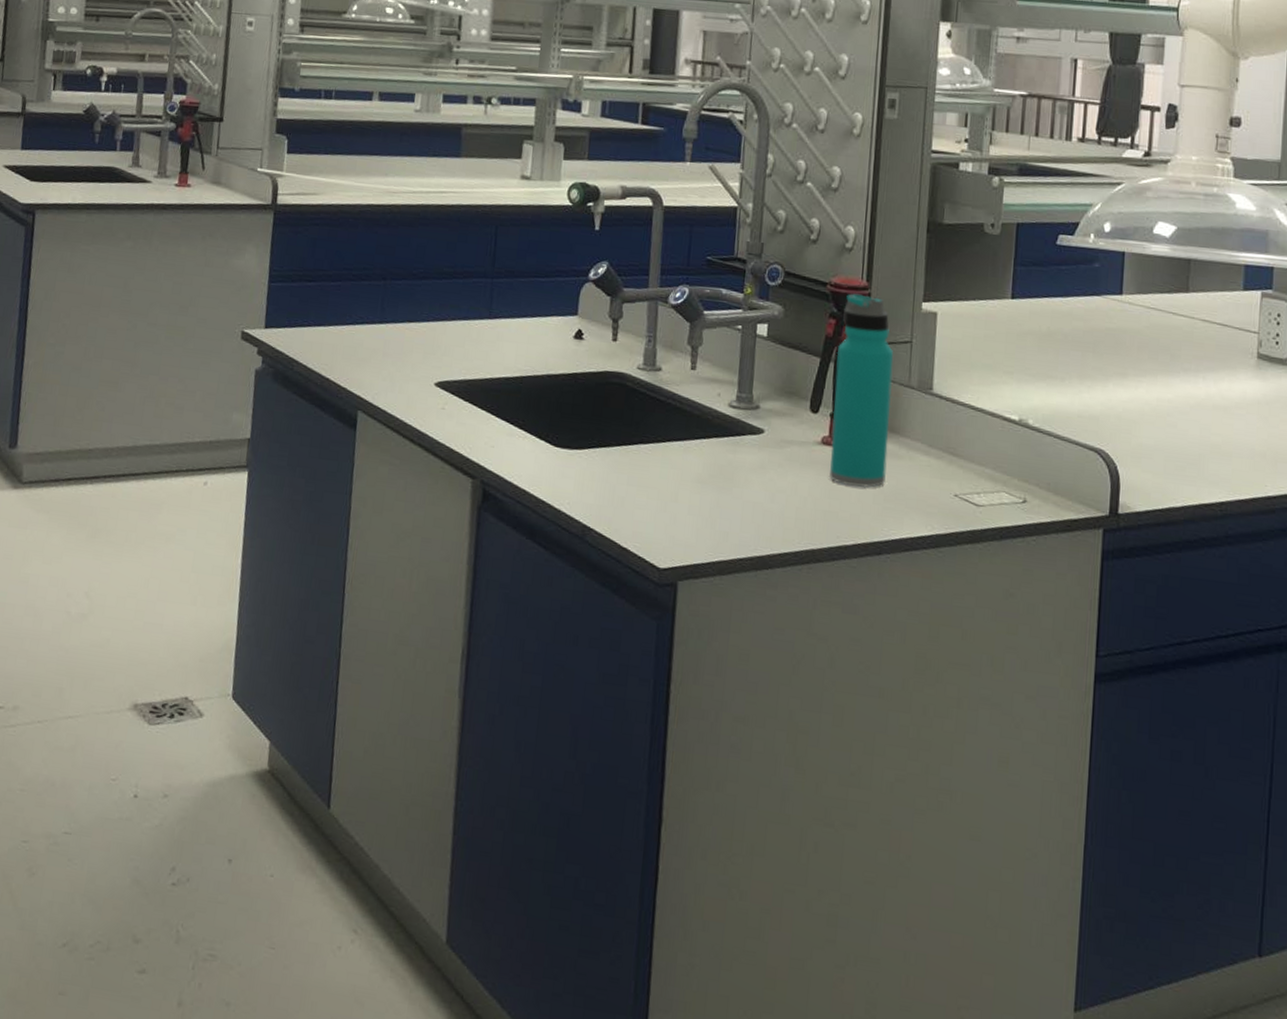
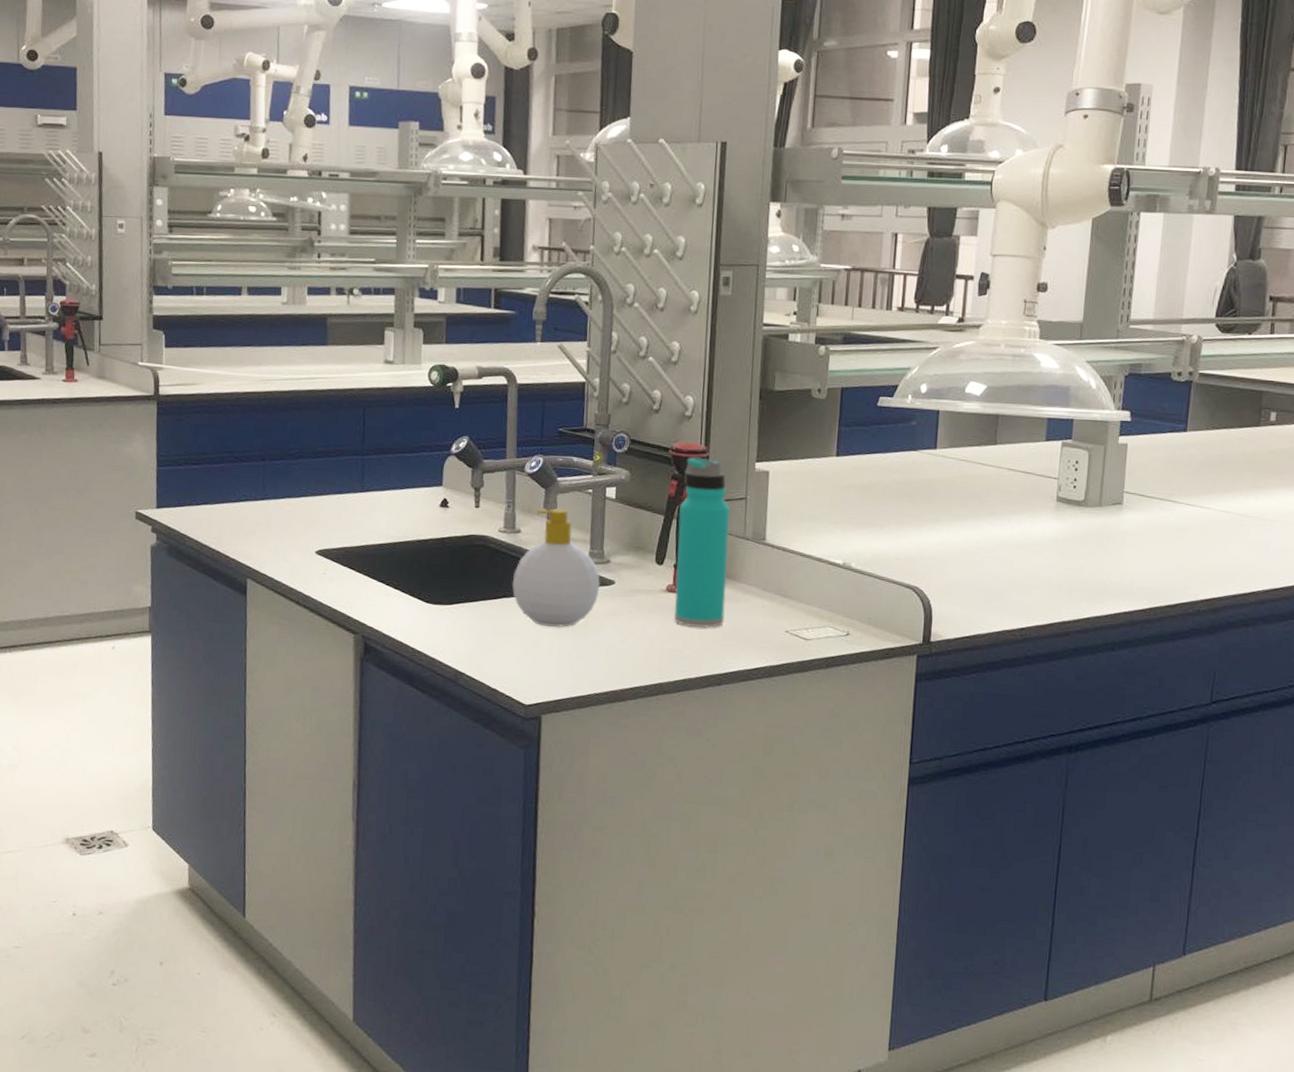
soap bottle: none [649,345,748,481] -> present [512,508,600,628]

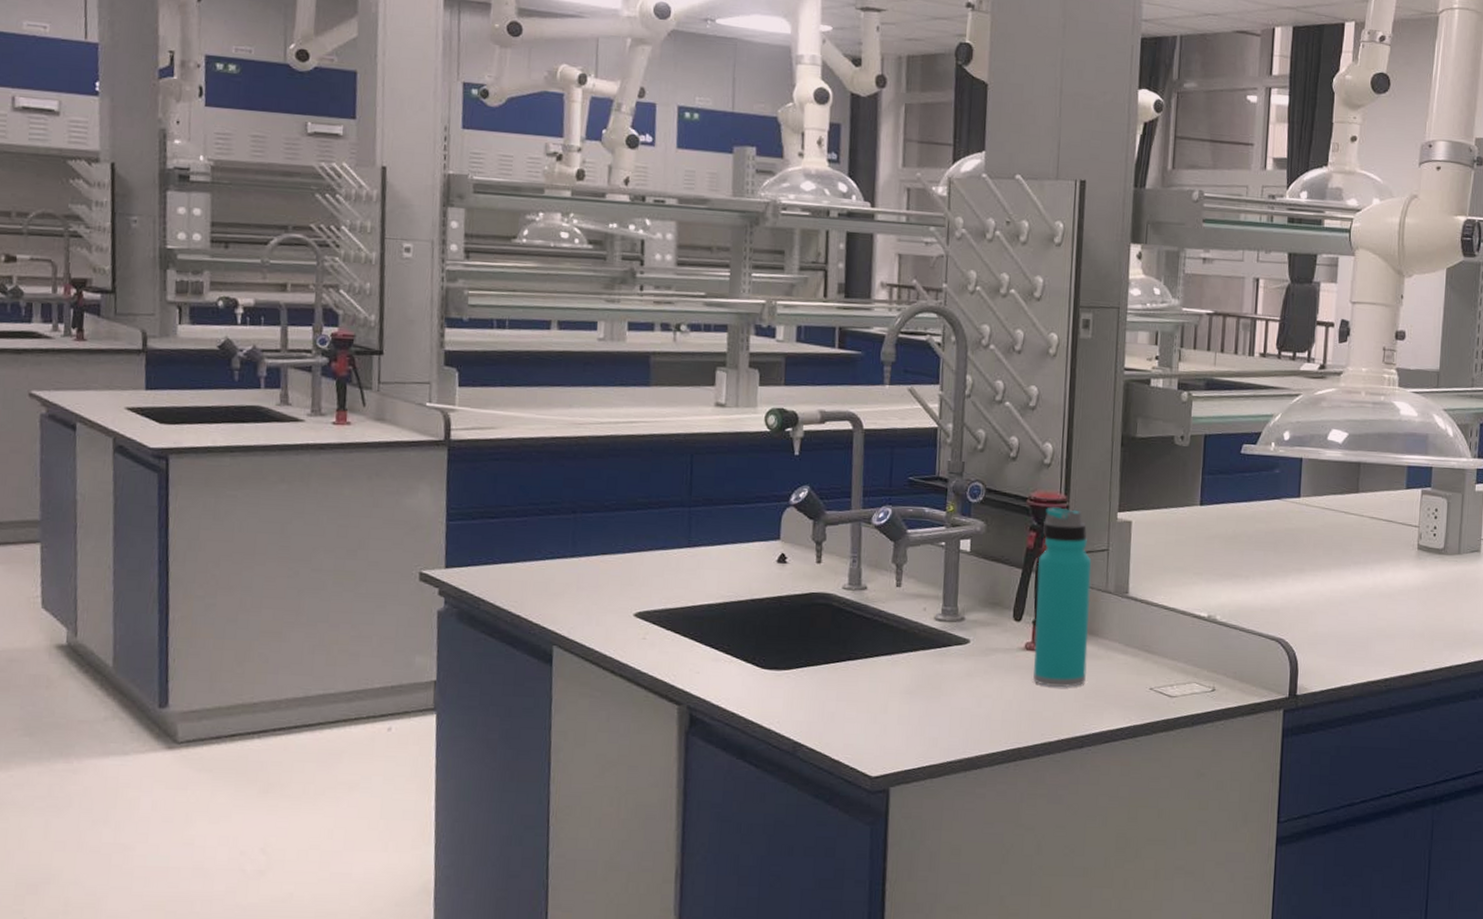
soap bottle: present [512,508,600,628] -> none [857,563,954,692]

